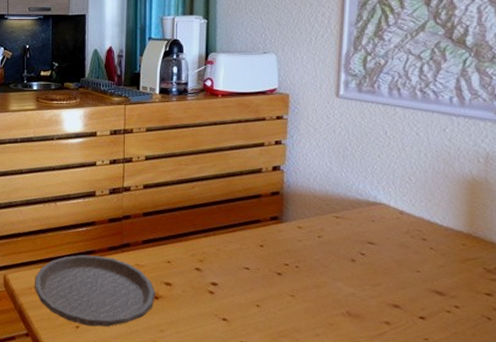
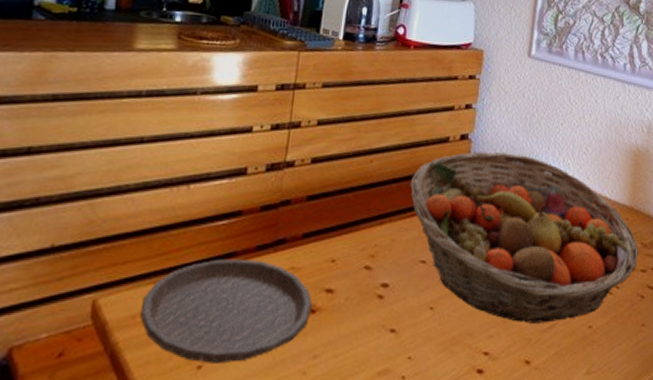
fruit basket: none [229,180,482,330] -> present [410,152,639,323]

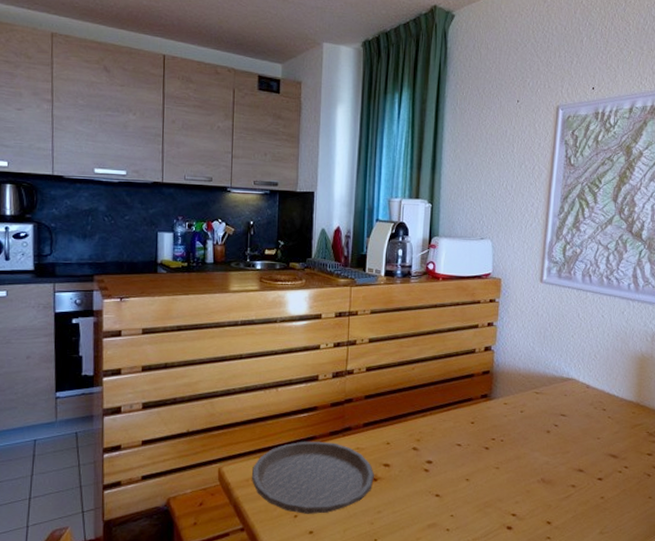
fruit basket: present [410,152,639,323] -> none [445,360,646,493]

